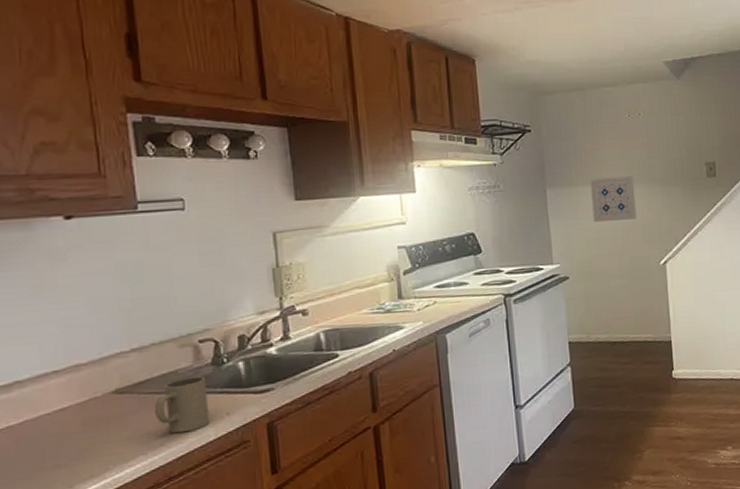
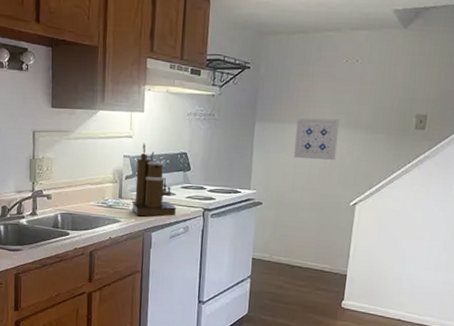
coffee maker: none [414,228,472,317] -> present [132,143,177,217]

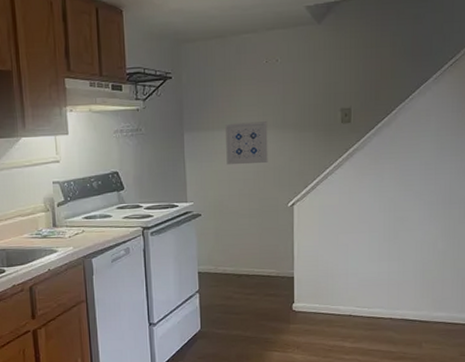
coffee maker: present [132,143,177,217] -> none [66,166,115,243]

